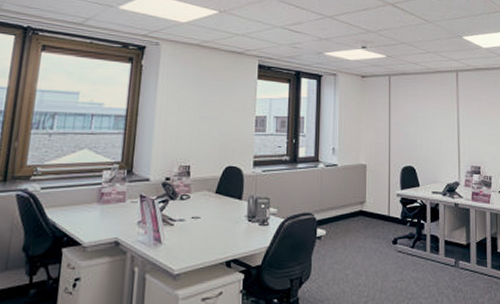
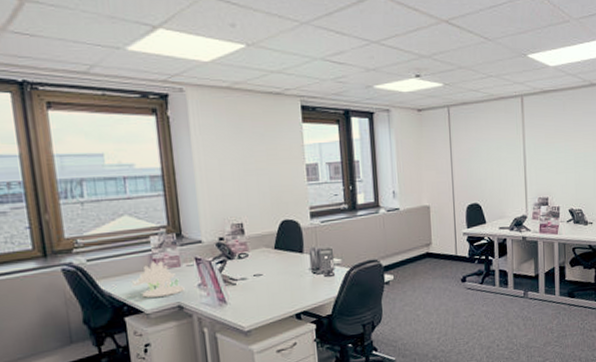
toy dinosaur: none [76,194,125,230] -> present [131,261,185,298]

